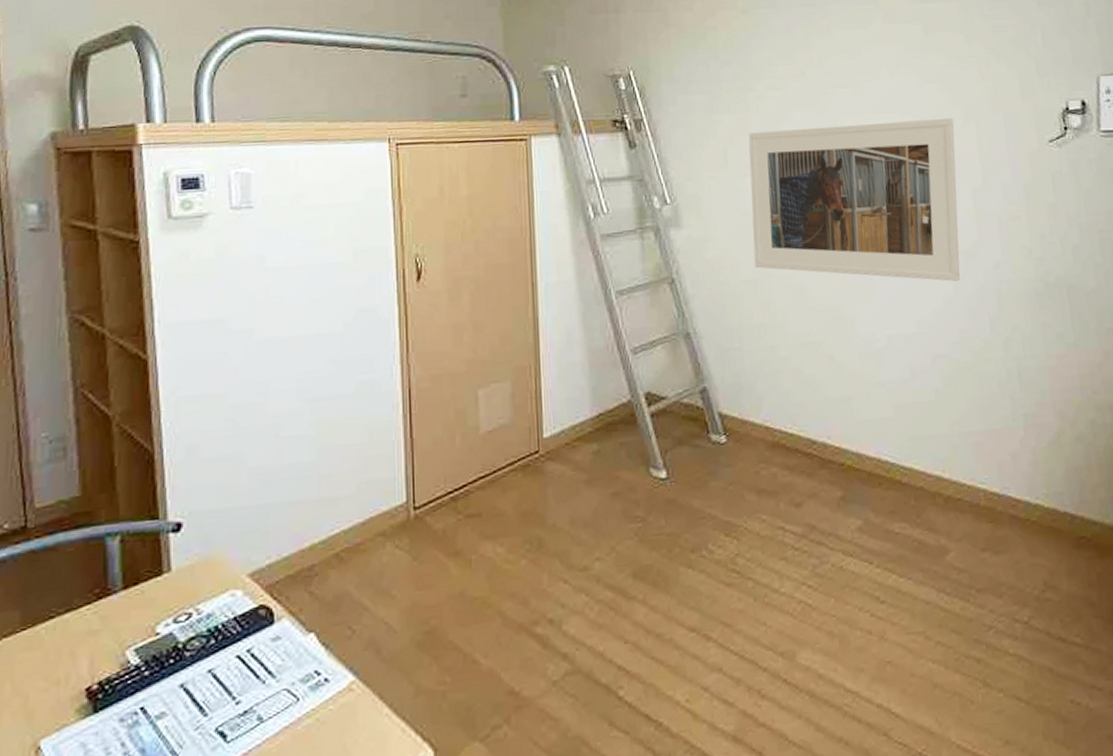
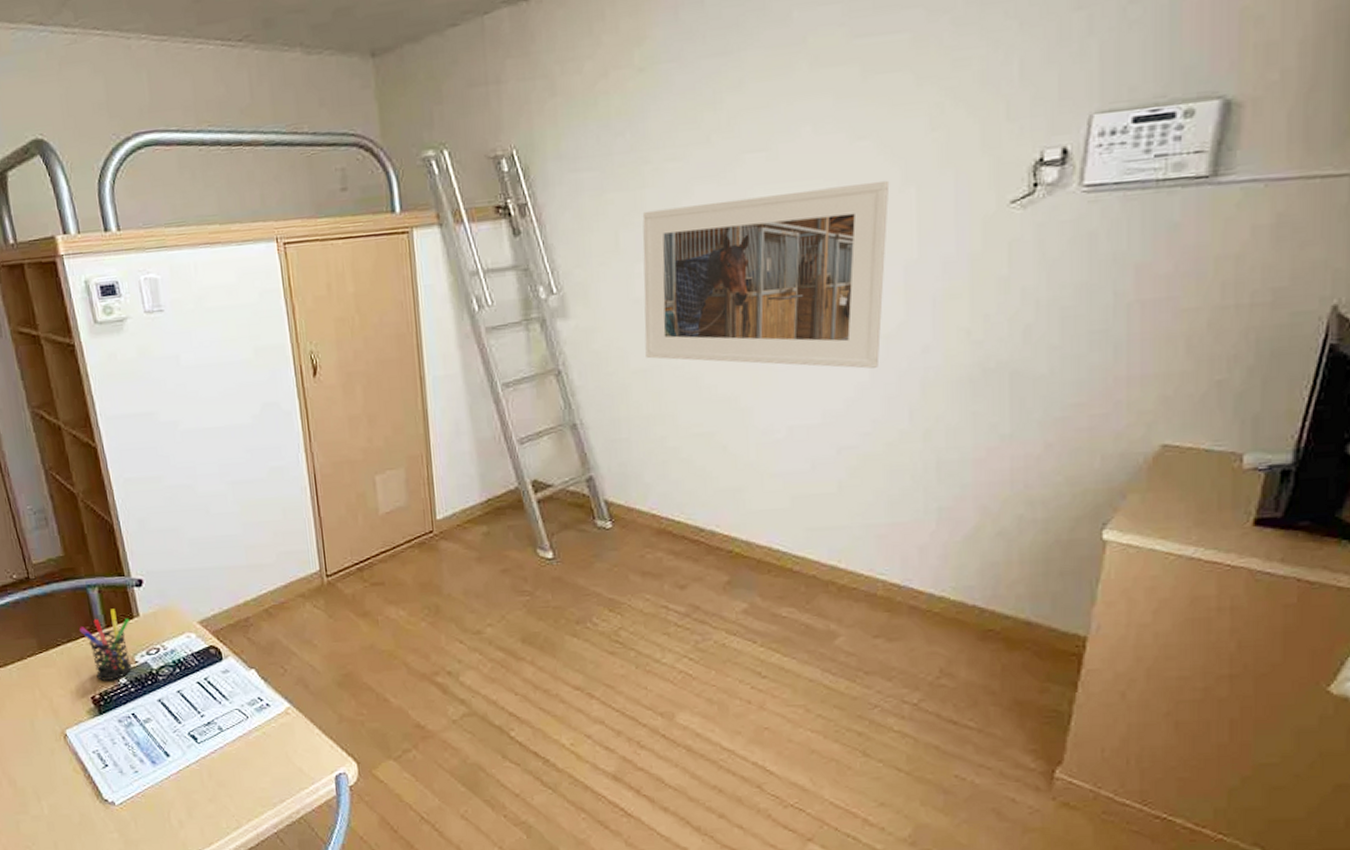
pen holder: none [84,563,158,665] -> present [79,608,132,682]

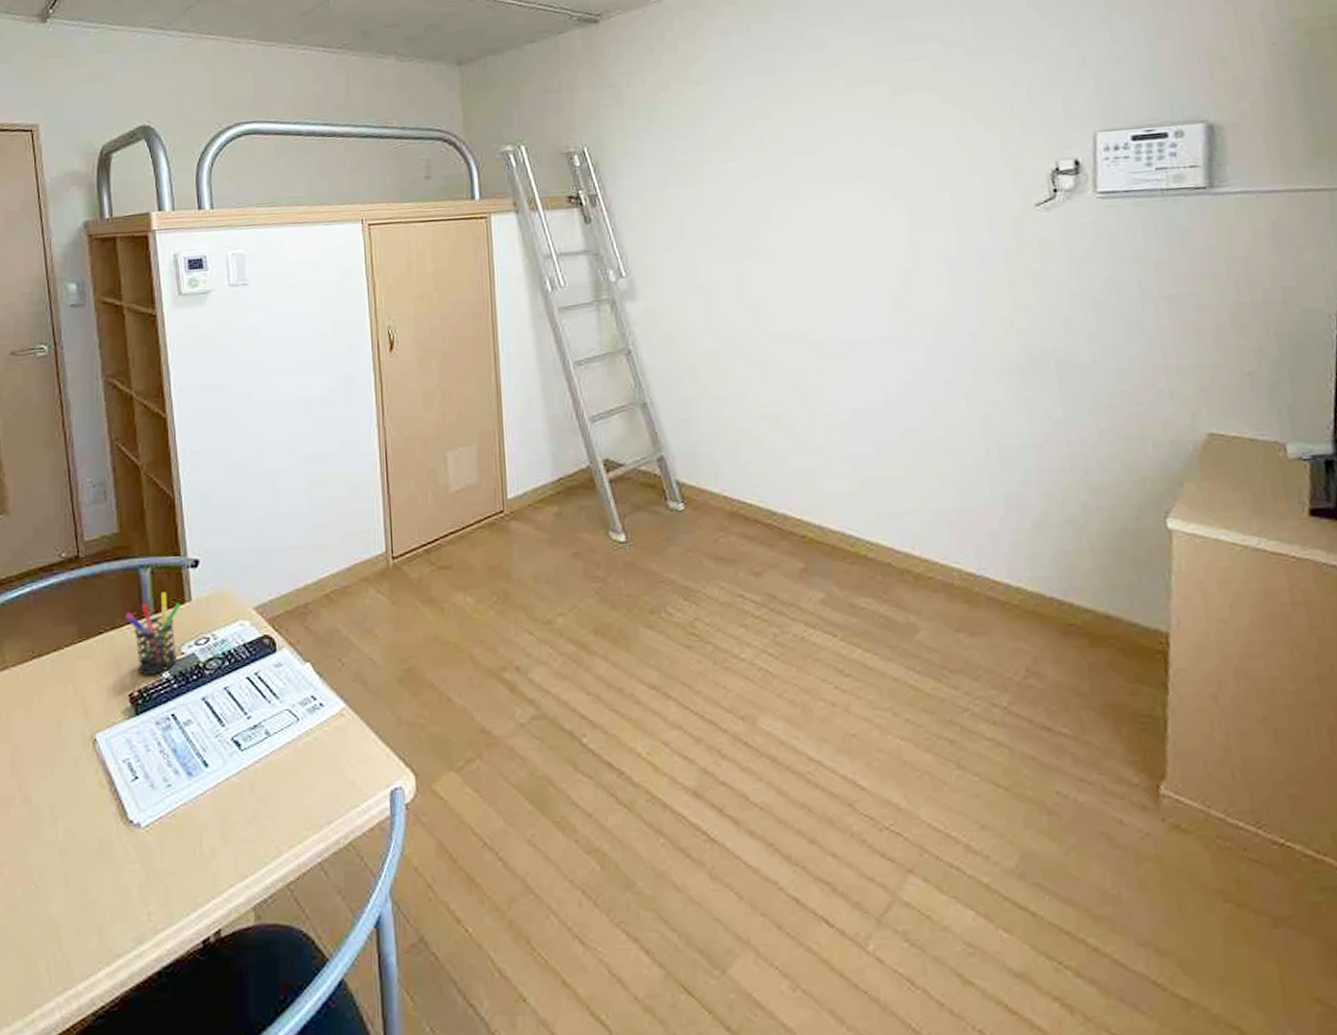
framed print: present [642,180,890,369] -> none [703,183,932,354]

